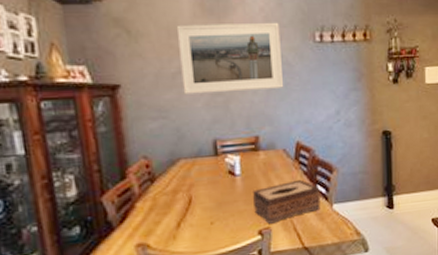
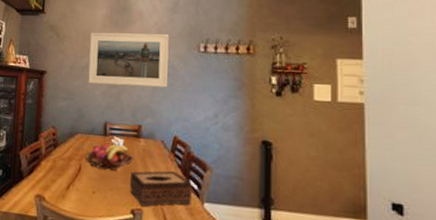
fruit basket: none [193,162,255,196] -> present [84,144,134,171]

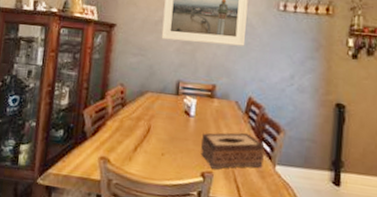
fruit basket: present [84,144,134,171] -> none [154,103,207,132]

